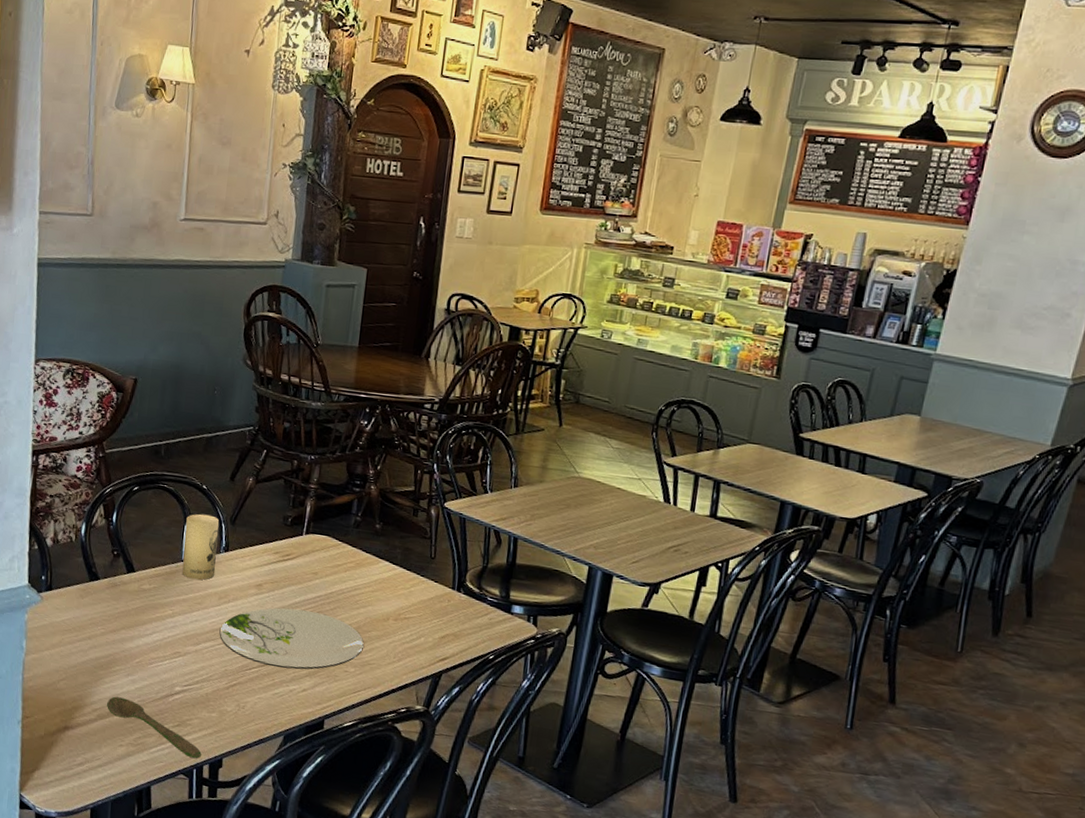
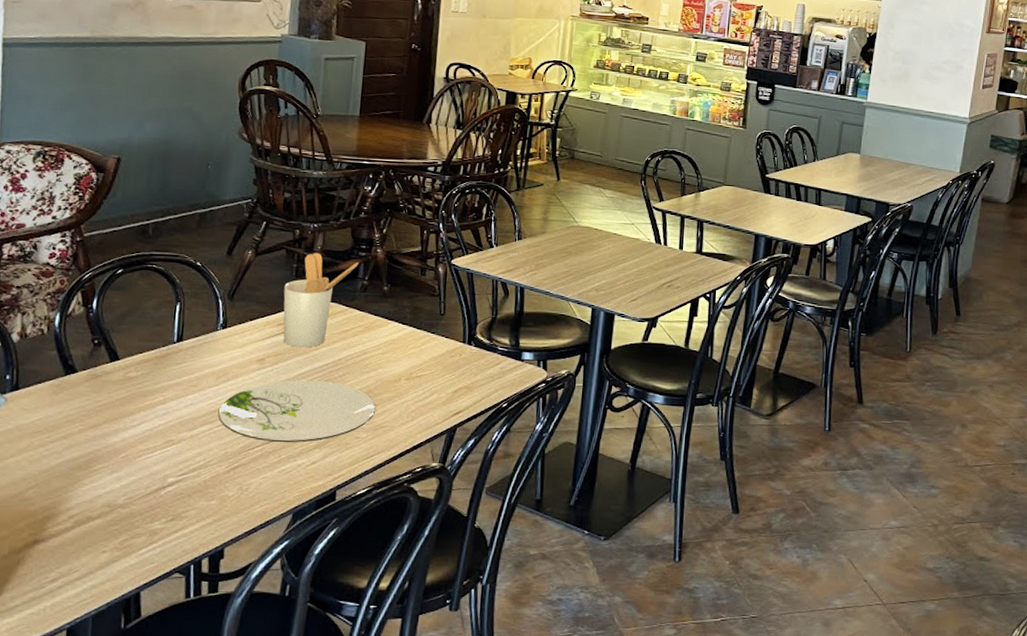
spoon: present [107,696,201,758] -> none [86,498,200,552]
candle: present [182,514,220,581] -> none [174,292,216,361]
utensil holder: none [279,485,353,578] -> present [283,253,359,348]

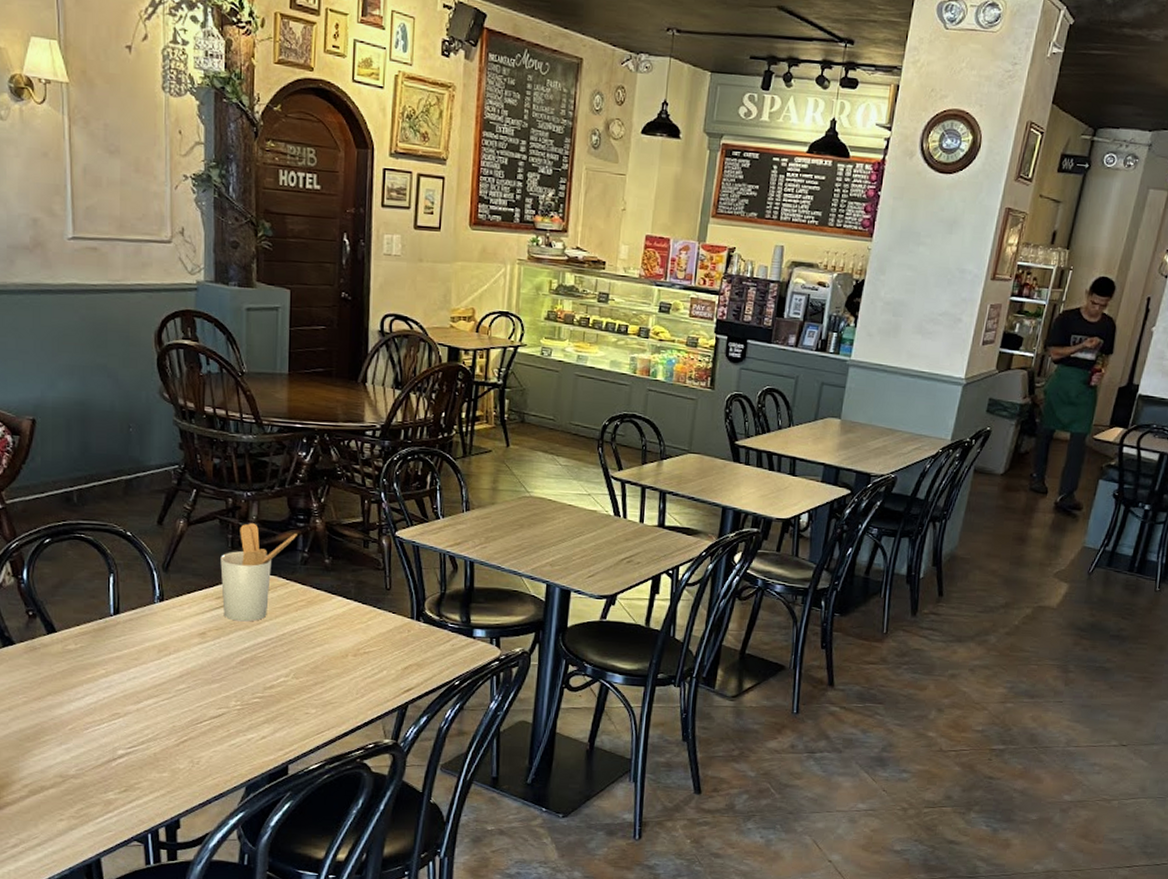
plate: present [217,379,377,443] -> none [162,654,324,717]

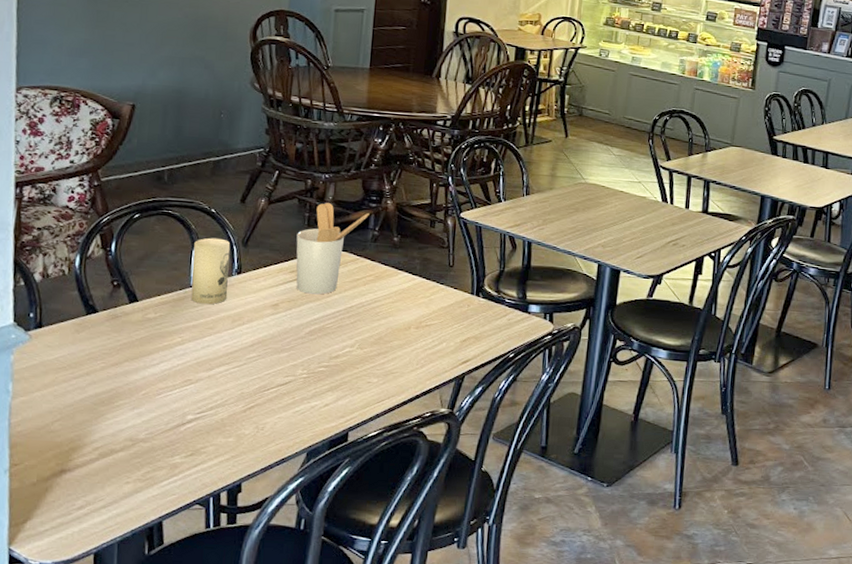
candle: none [111,563,151,635] -> present [191,237,231,305]

